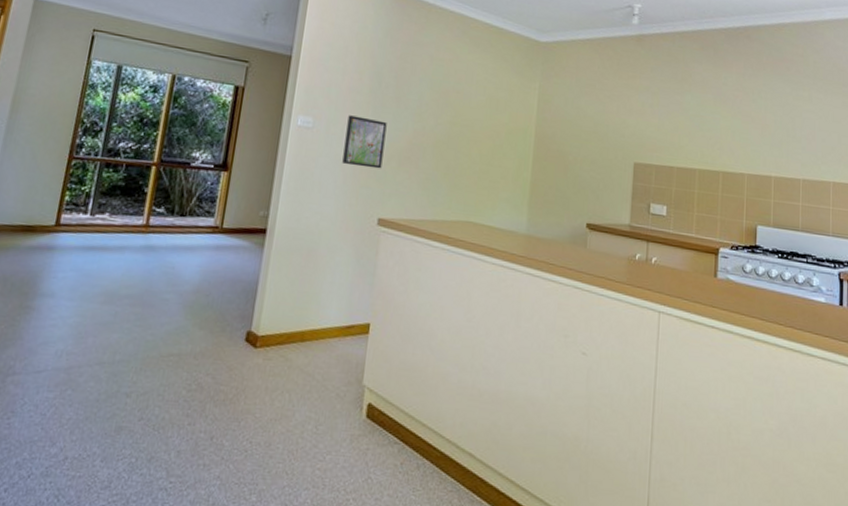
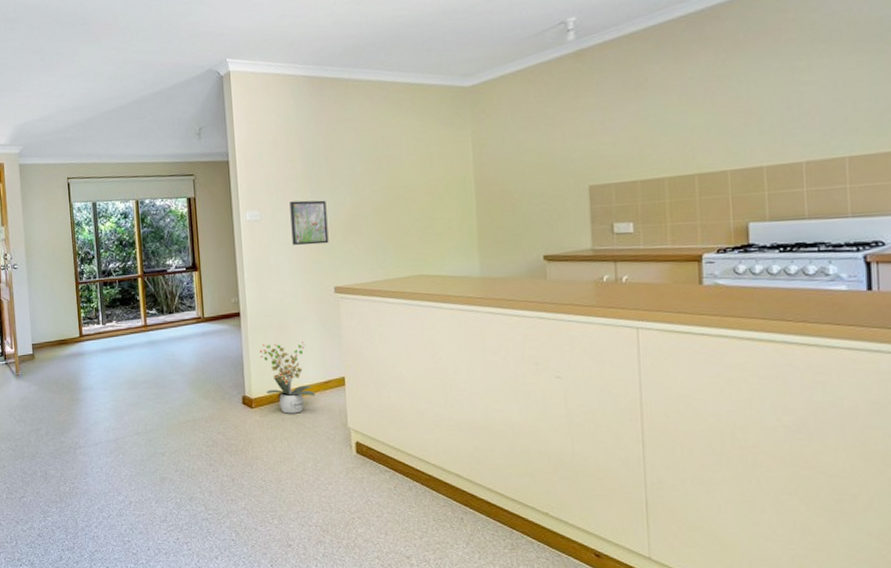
potted plant: none [276,270,333,361] -> present [259,342,315,414]

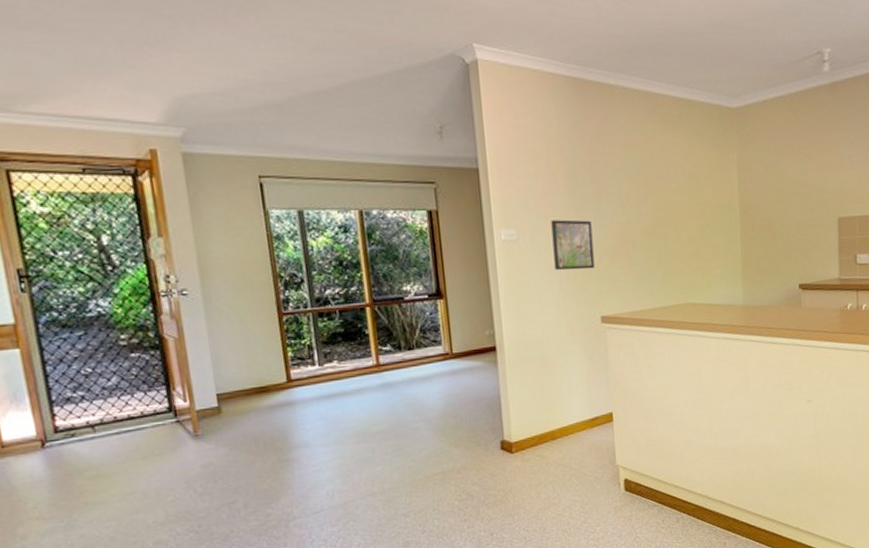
potted plant: present [259,342,315,414] -> none [519,377,581,456]

